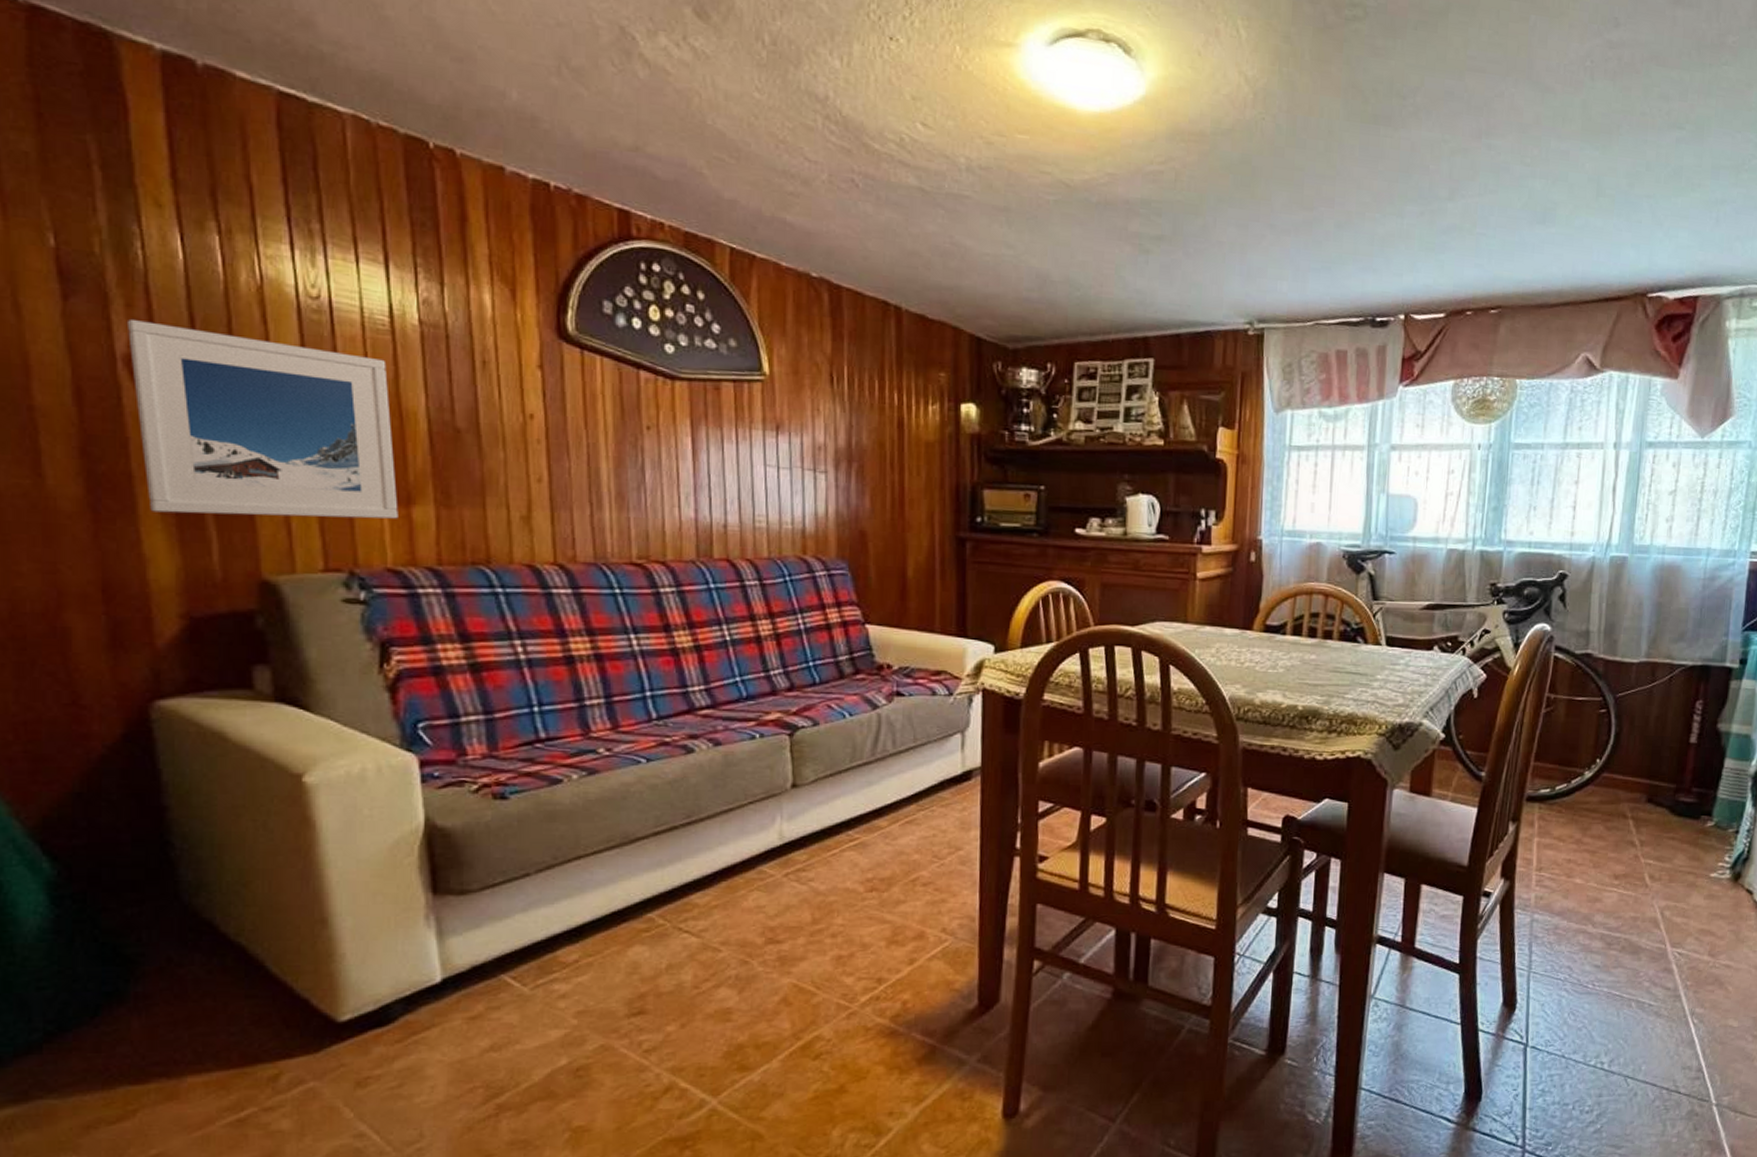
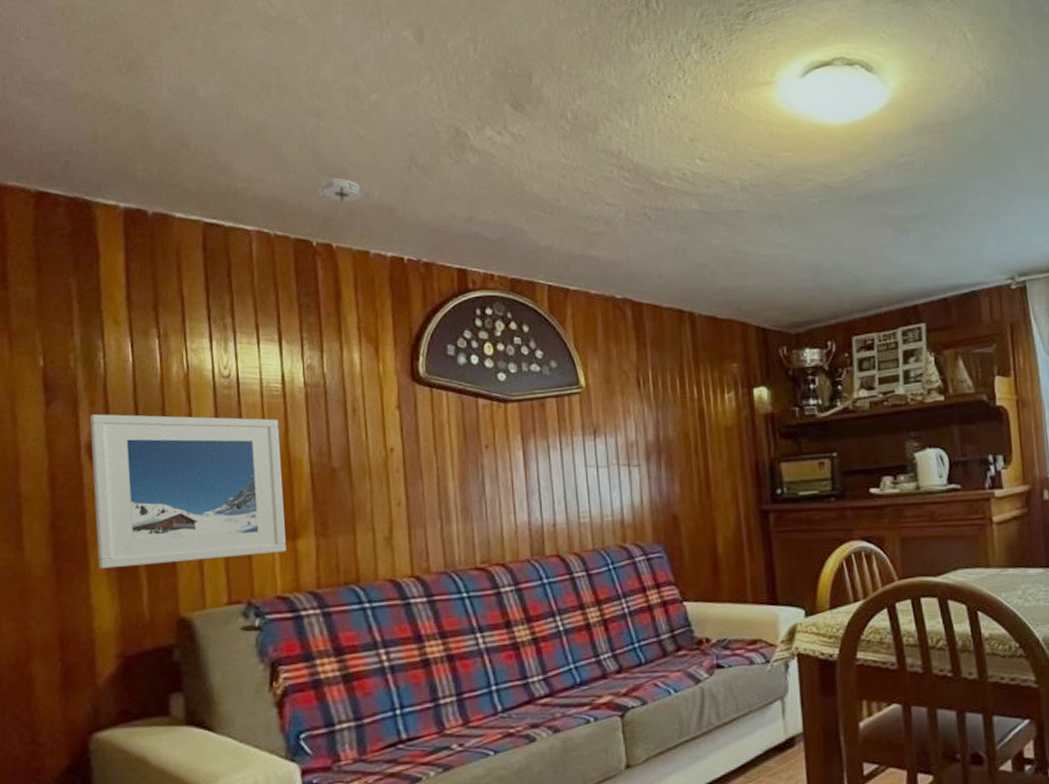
smoke detector: none [434,62,499,99] -> present [317,178,365,202]

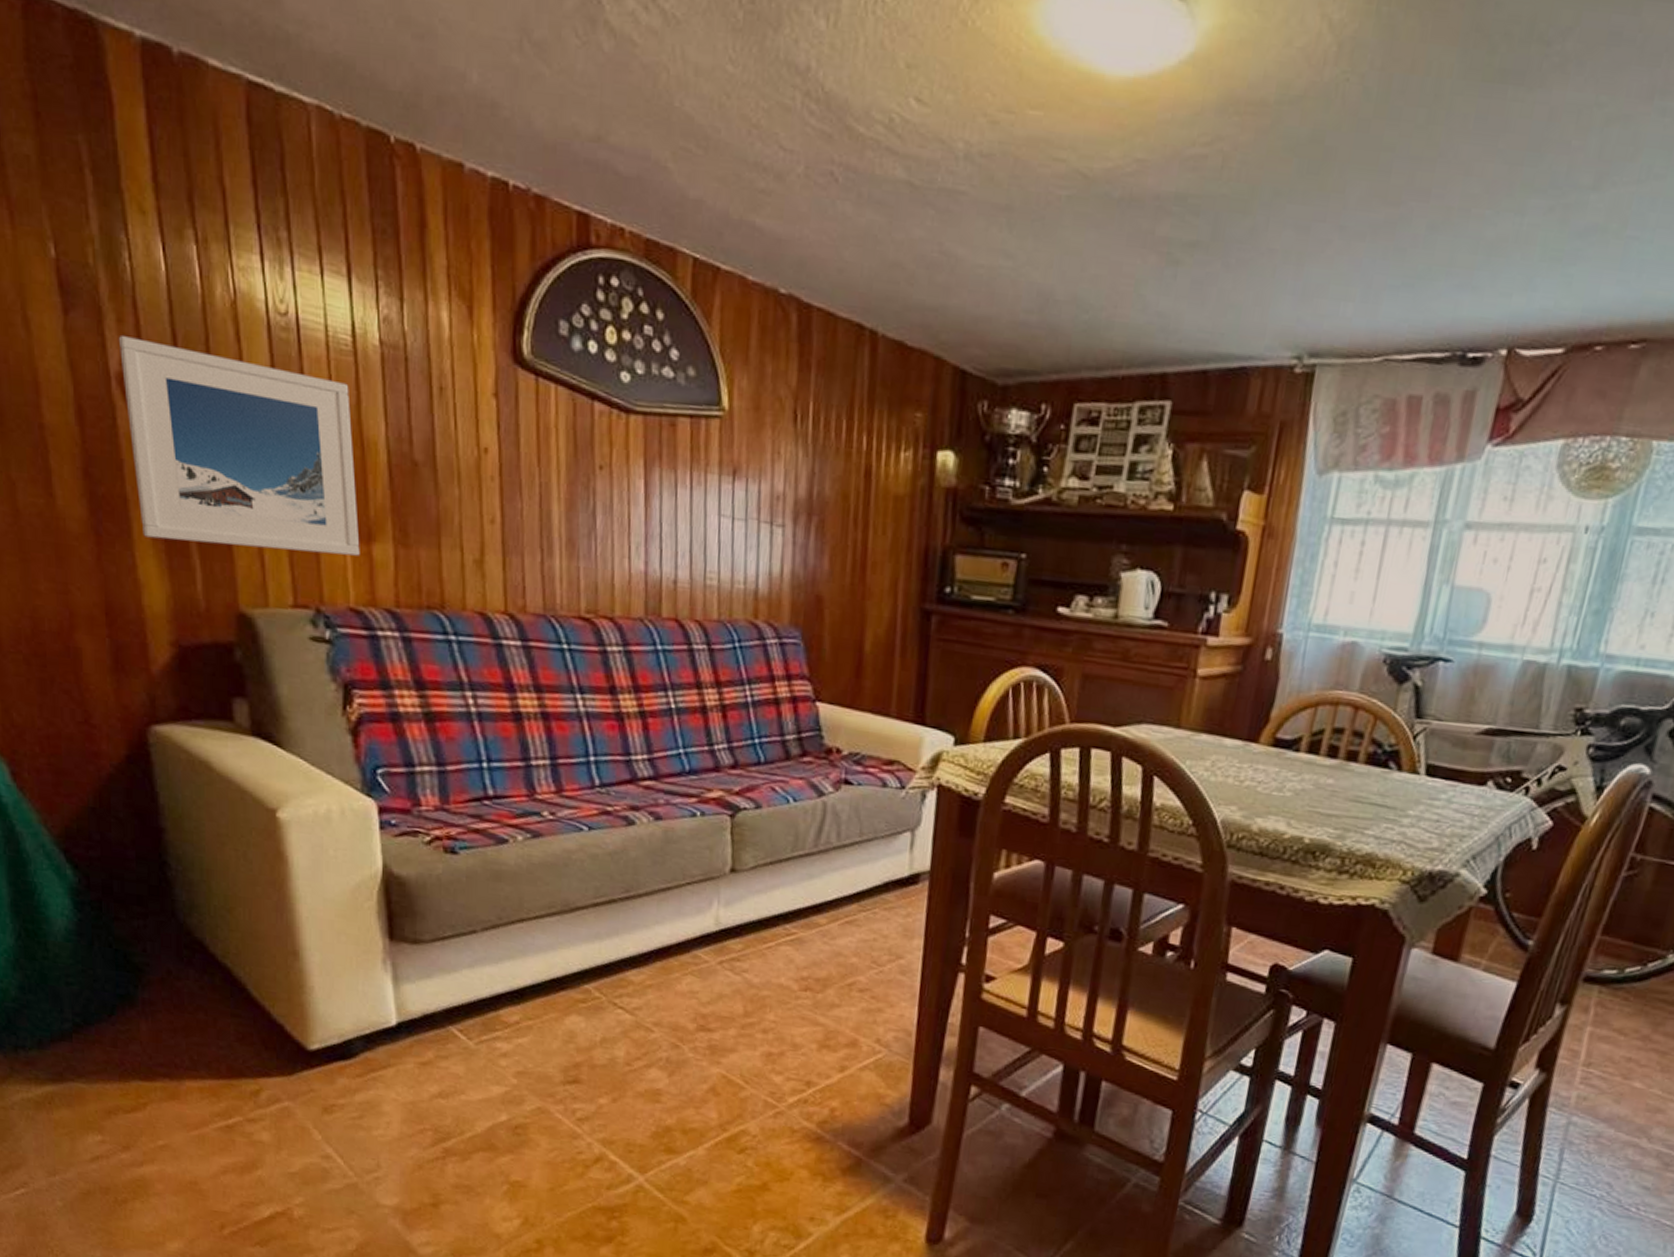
smoke detector: present [317,178,365,202] -> none [395,40,459,83]

